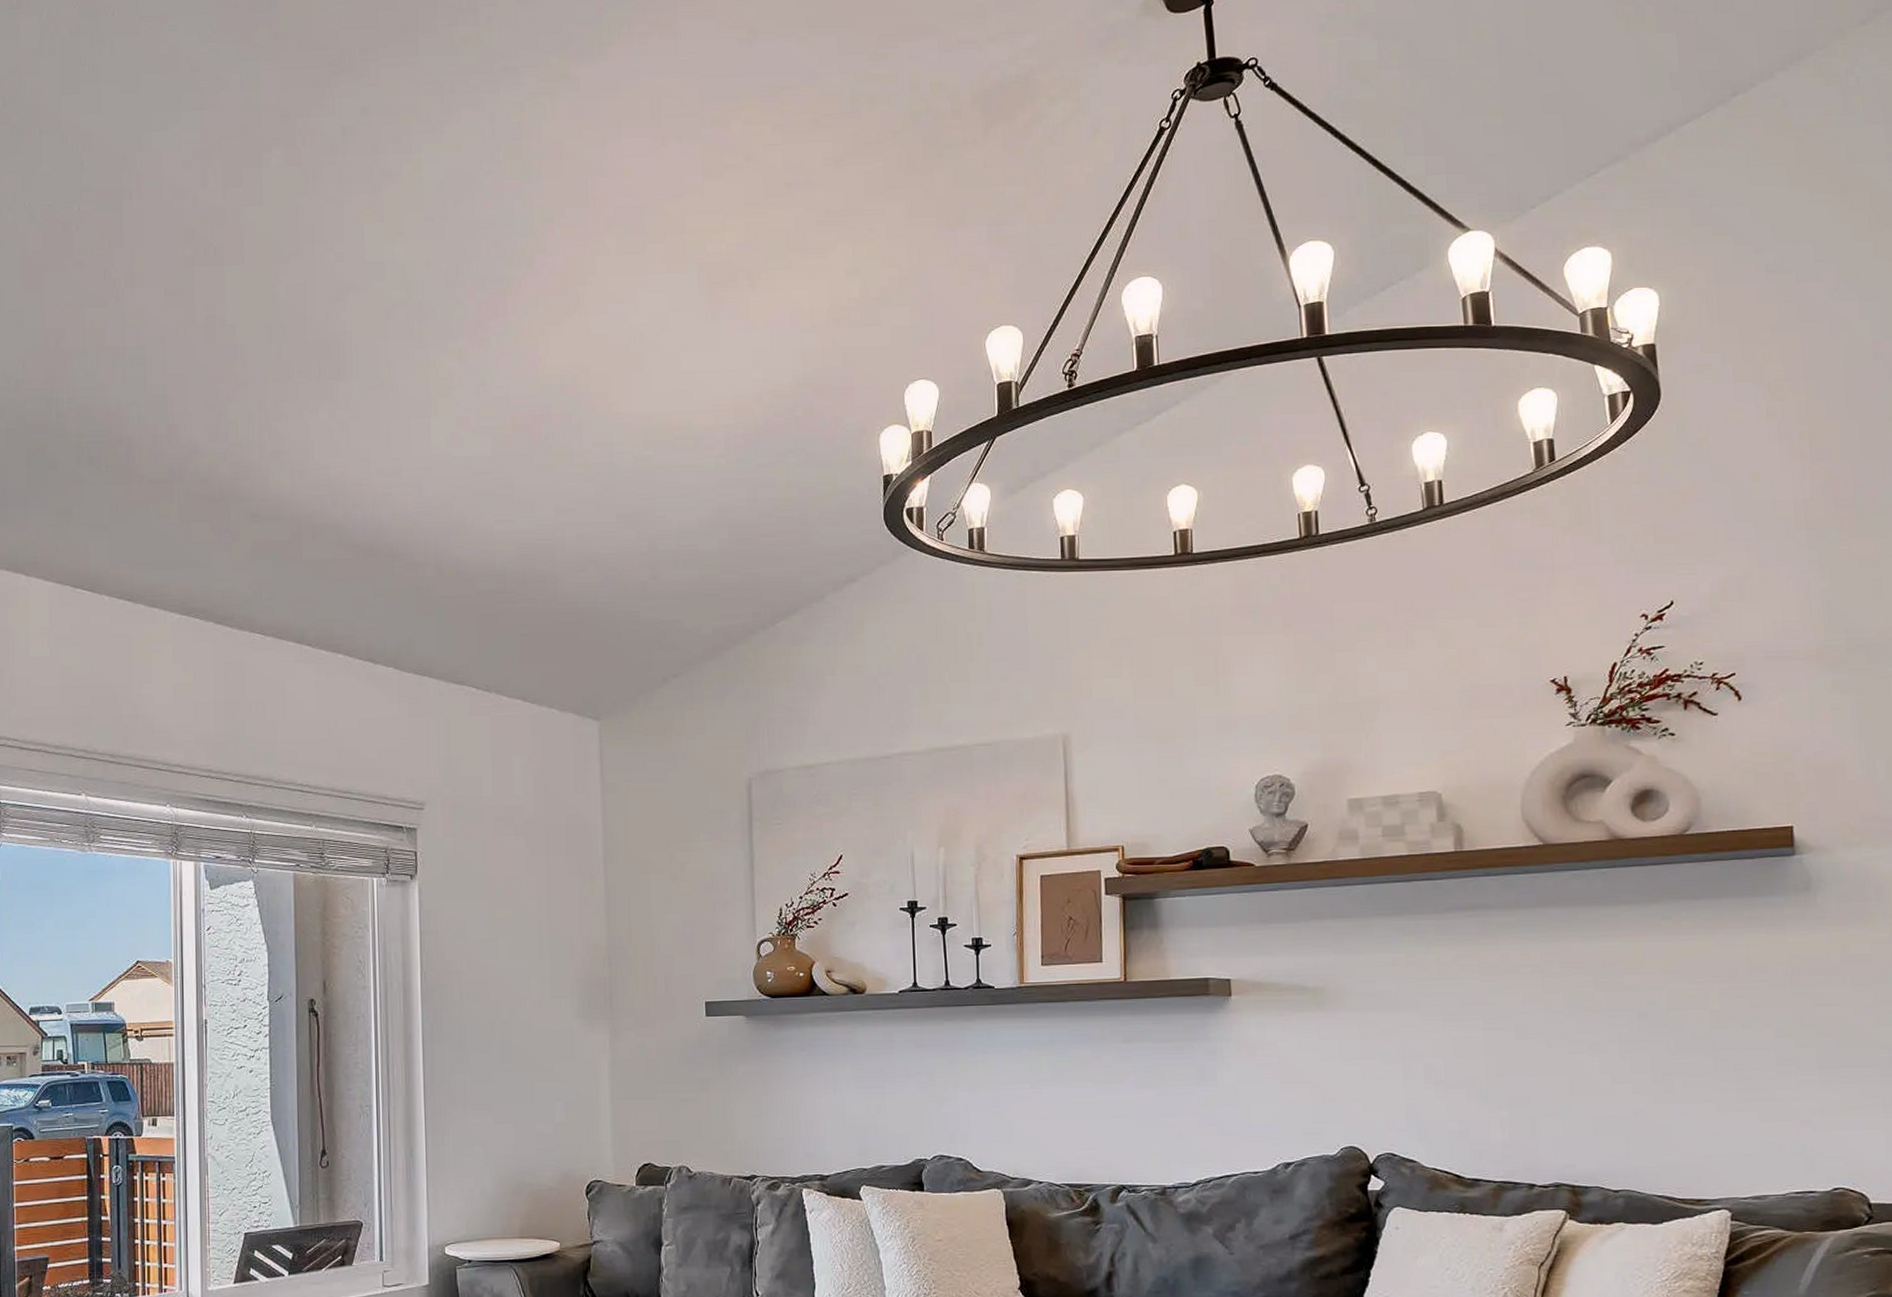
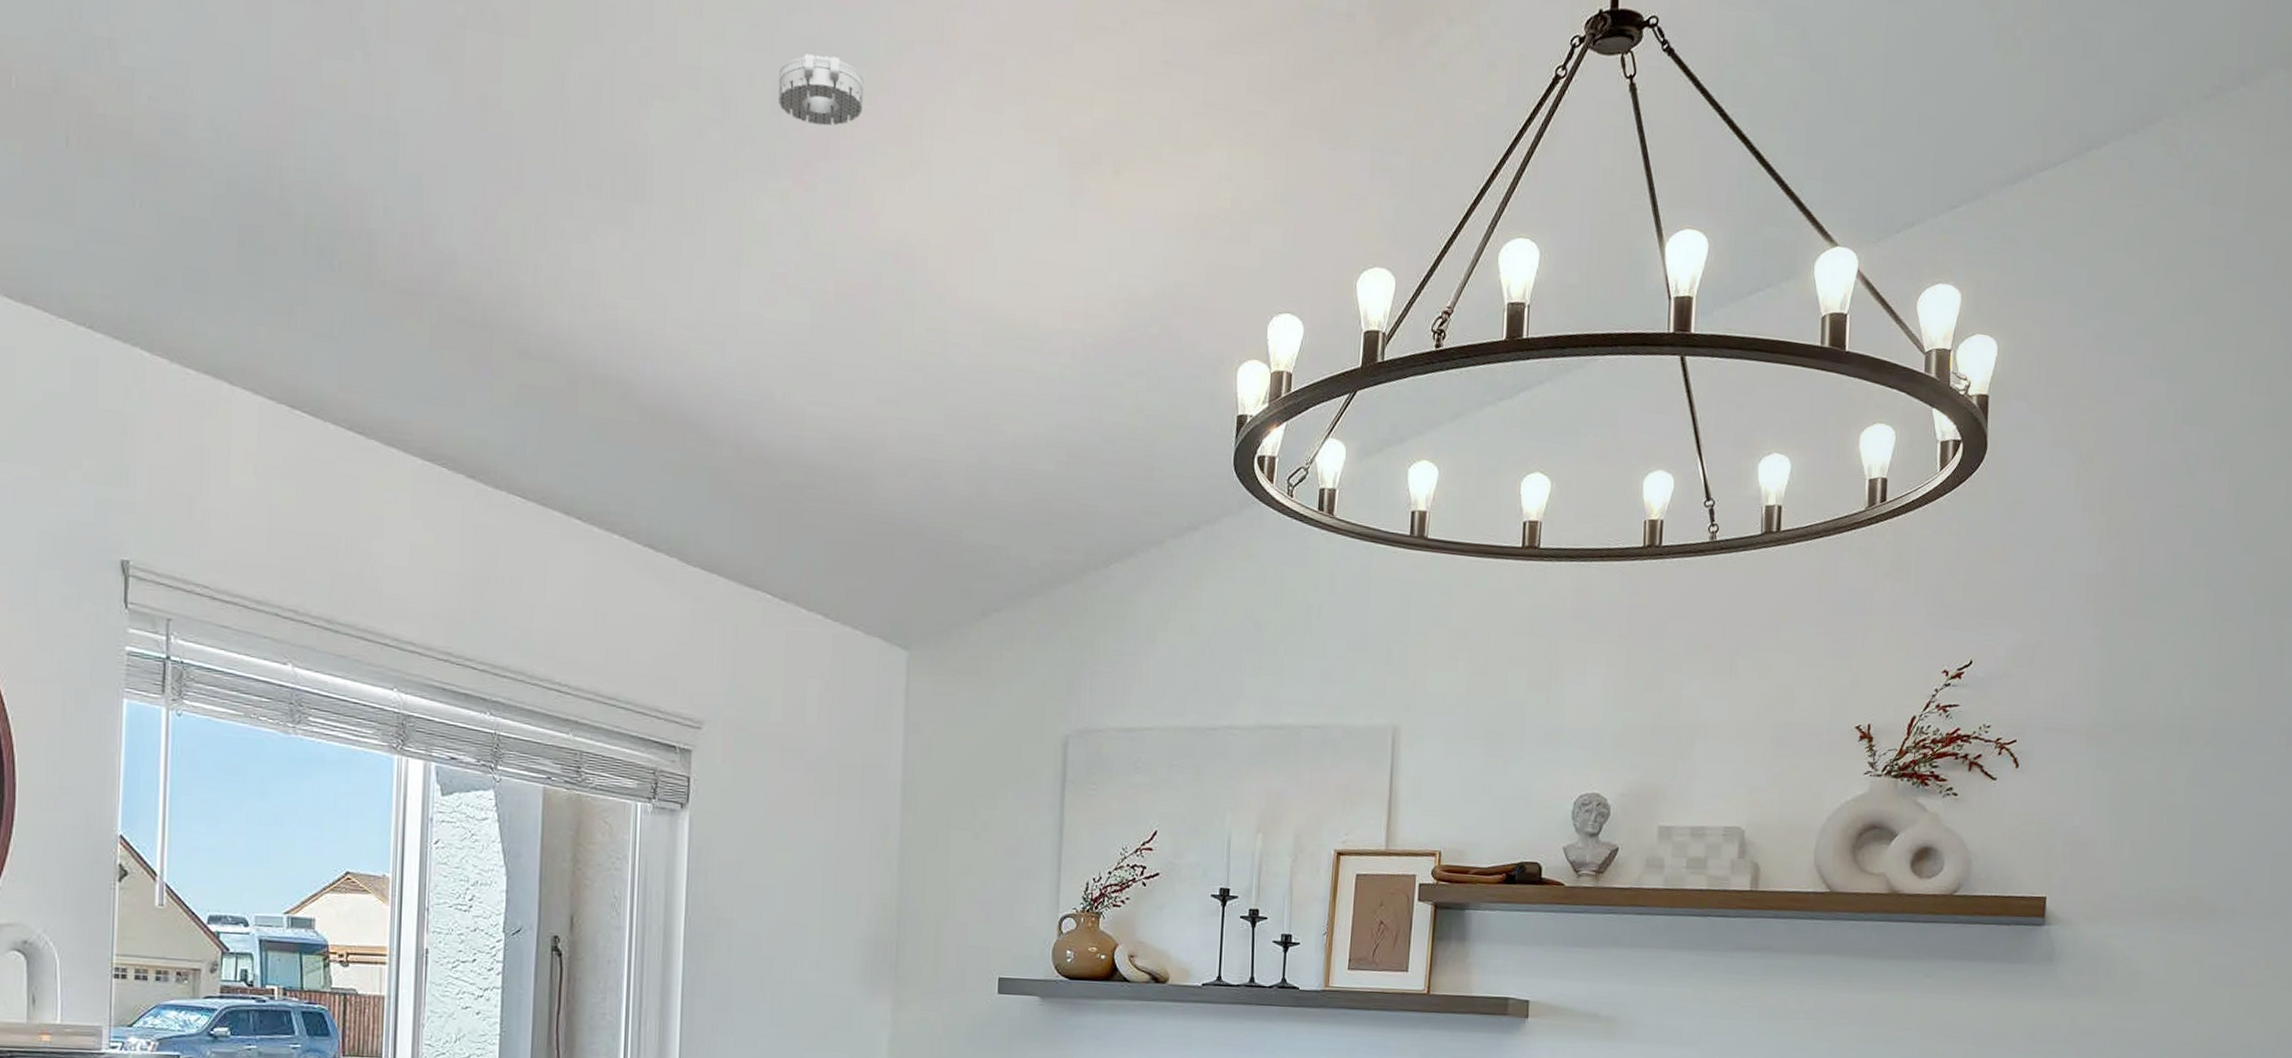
smoke detector: none [450,233,524,291] -> present [778,53,864,126]

